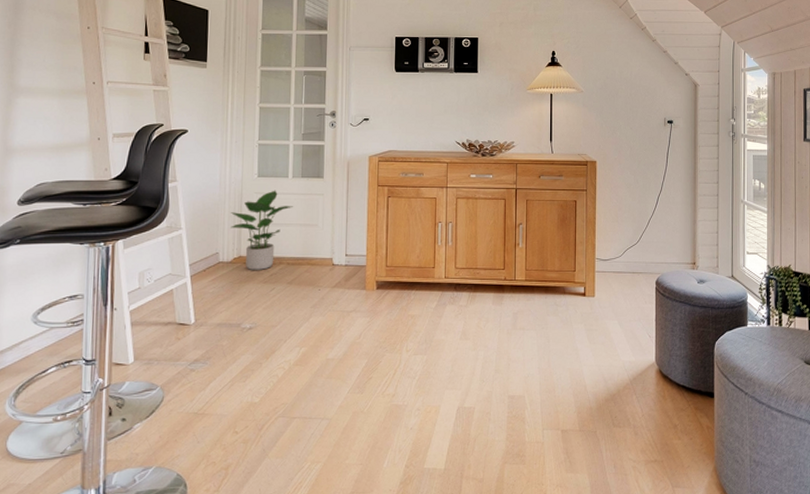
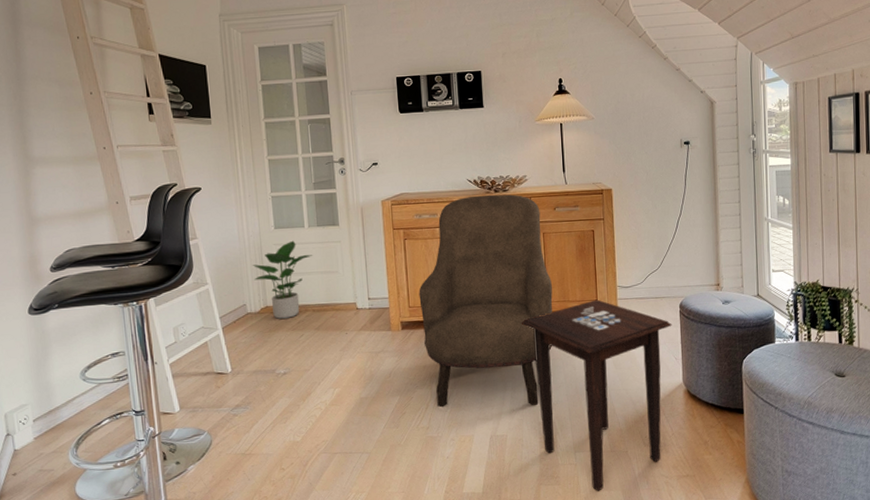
armchair: none [397,158,531,378] -> present [419,194,553,408]
side table: none [498,270,648,473] -> present [521,299,672,491]

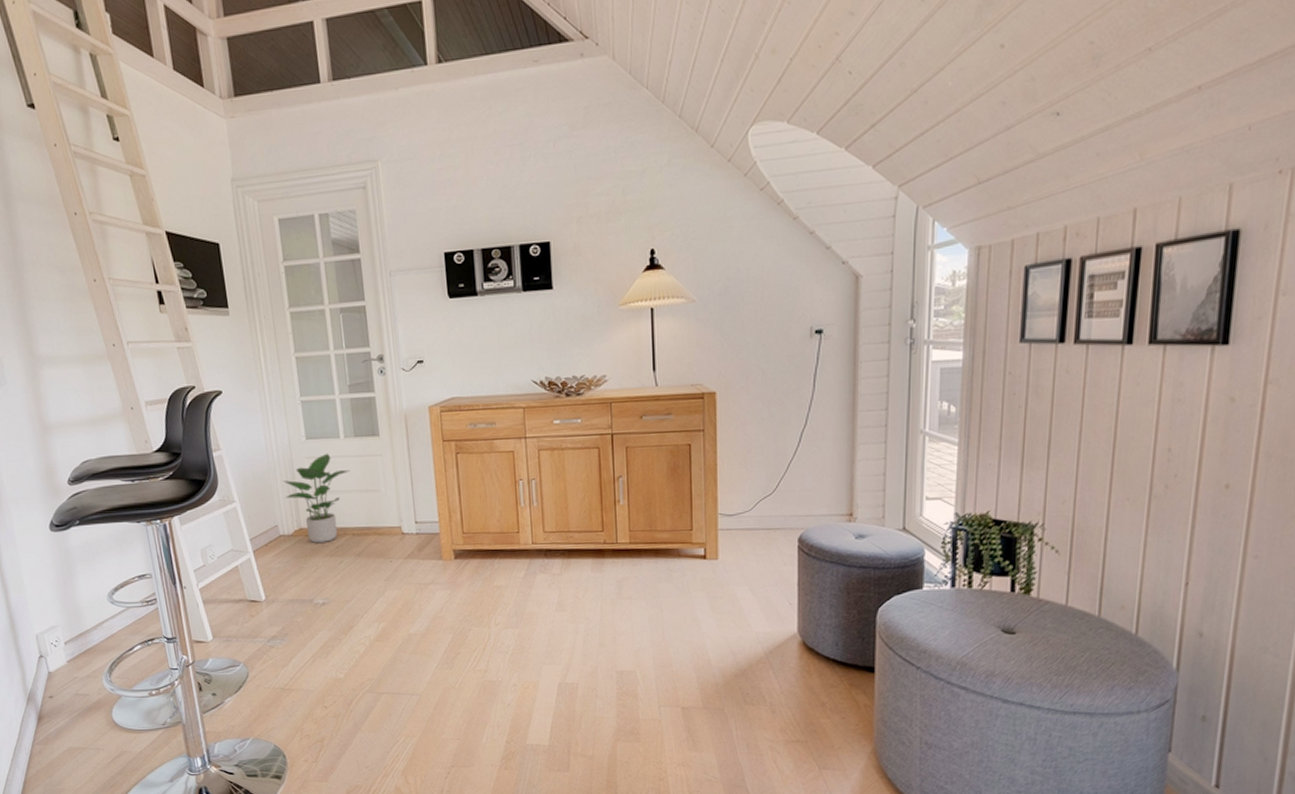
armchair: present [419,194,553,408] -> none [474,399,636,652]
side table: present [521,299,672,491] -> none [596,529,787,752]

